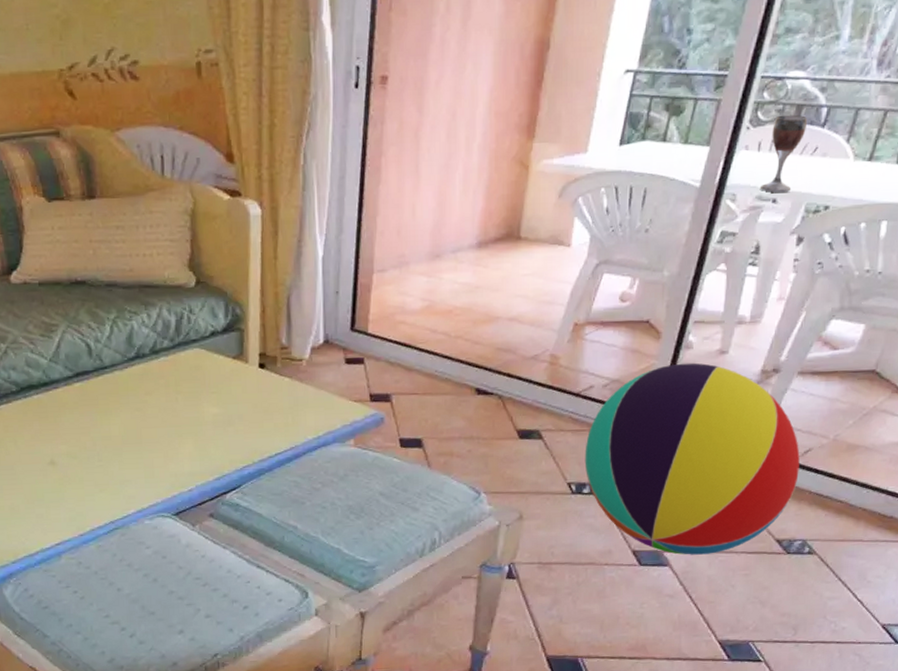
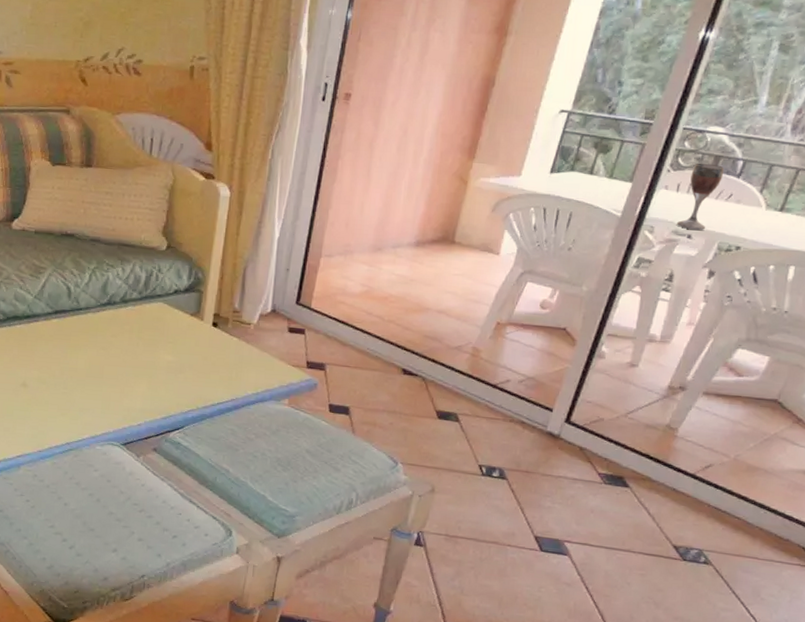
beach ball: present [584,362,800,555] -> none [496,370,701,550]

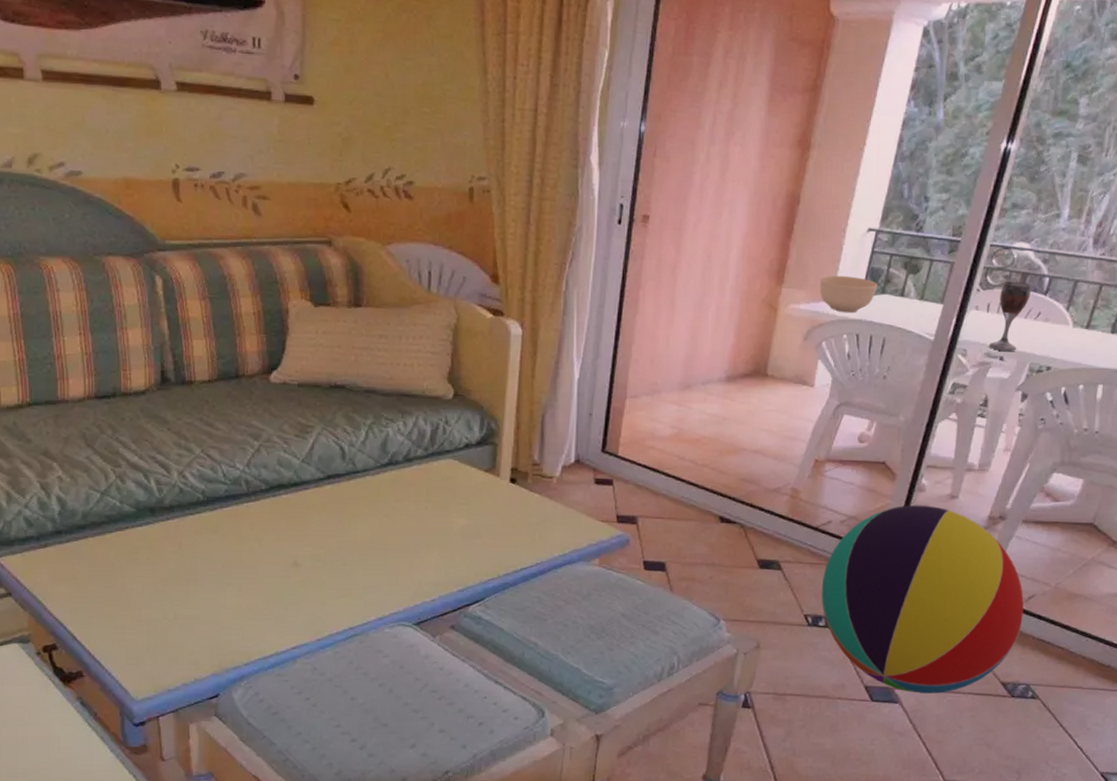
beach ball: none [496,370,701,550] -> present [821,505,1024,693]
bowl: none [509,152,568,188] -> present [819,275,878,313]

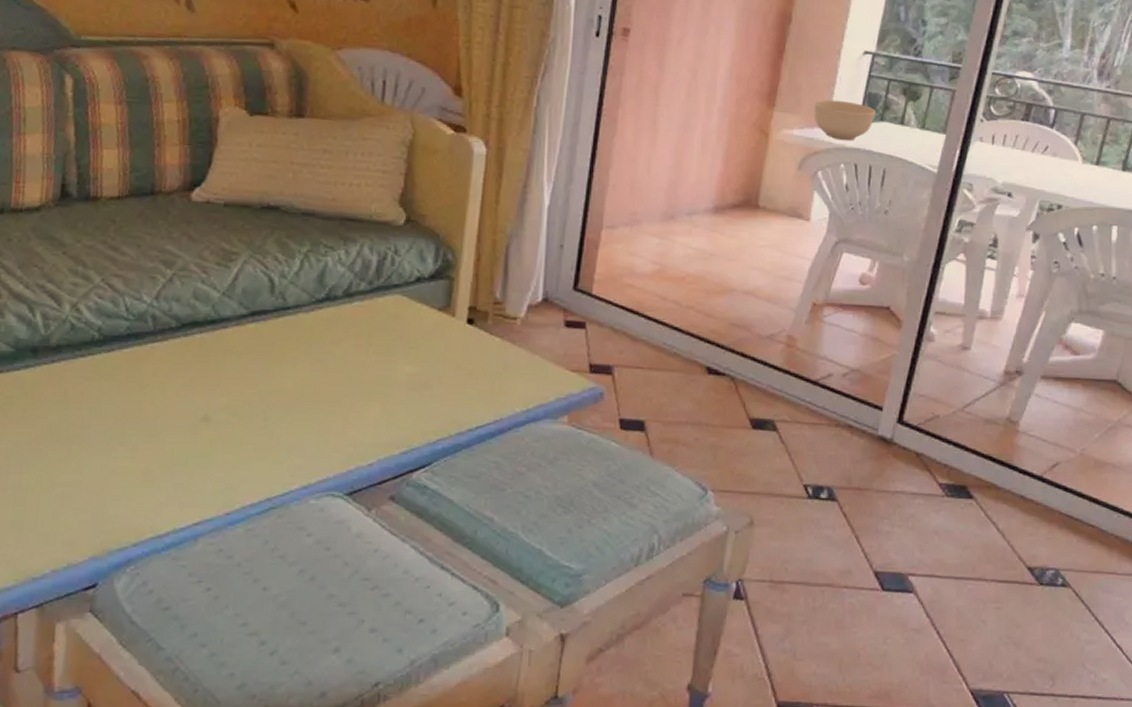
beach ball: present [821,505,1024,693] -> none [822,356,1048,581]
cup: present [988,281,1032,352] -> none [995,111,1038,188]

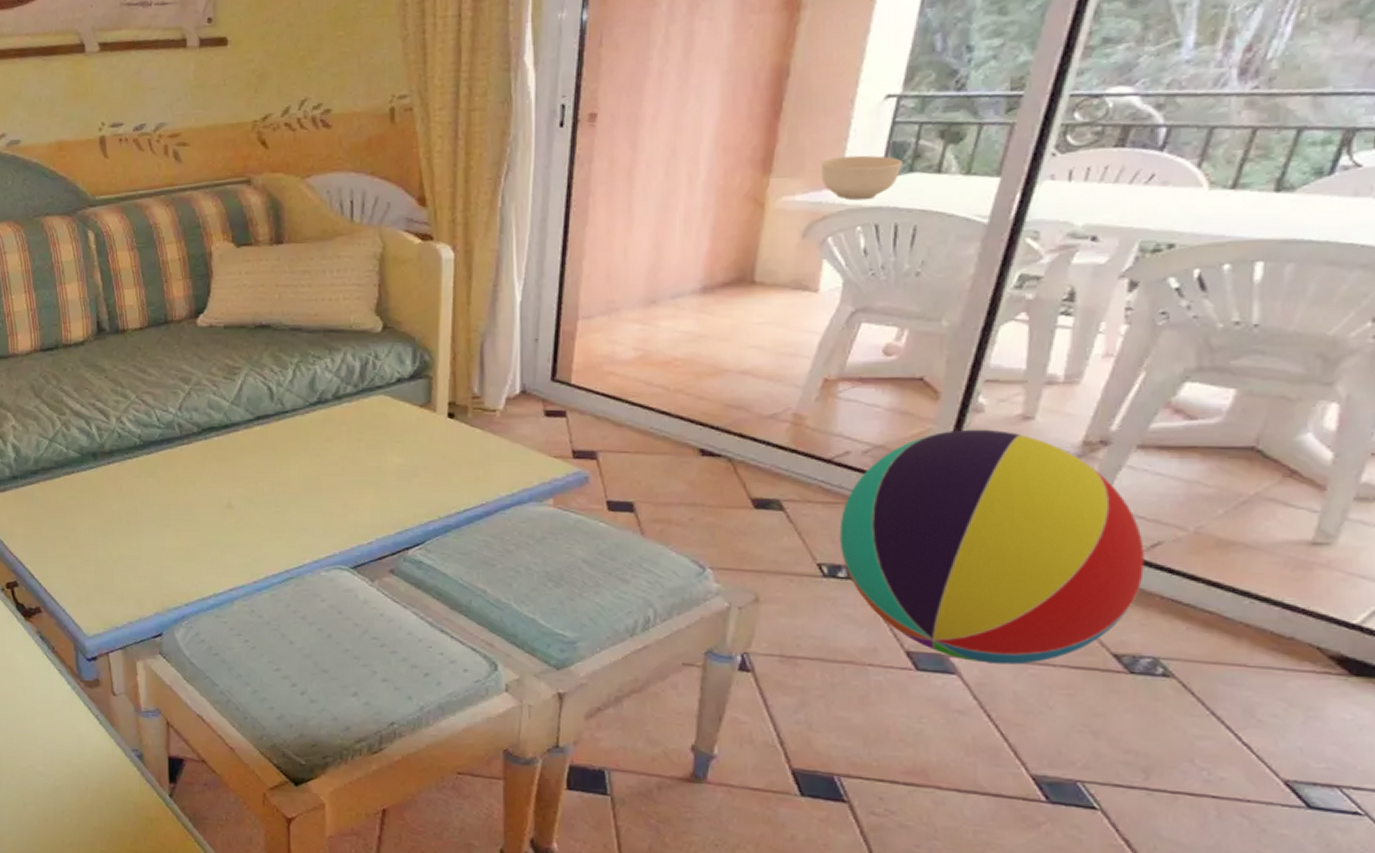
beach ball: none [822,356,1048,581] -> present [839,429,1144,665]

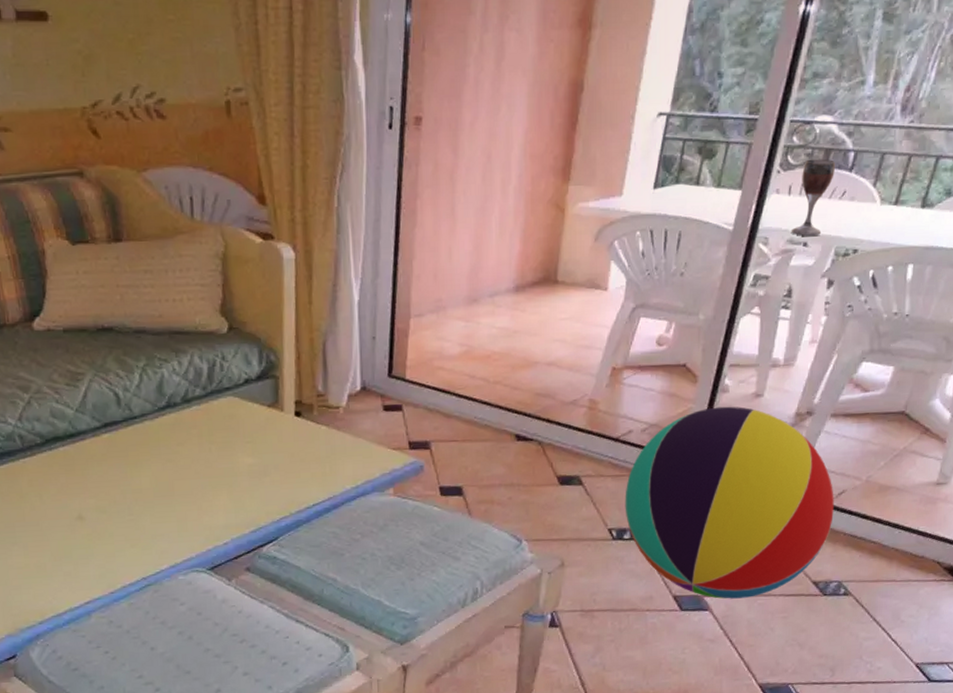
bowl: present [821,155,904,200] -> none [608,167,672,208]
cup: none [1072,137,1139,230] -> present [791,158,836,237]

